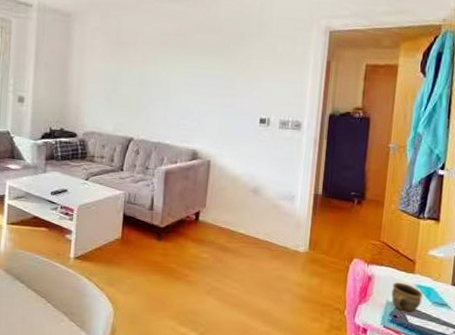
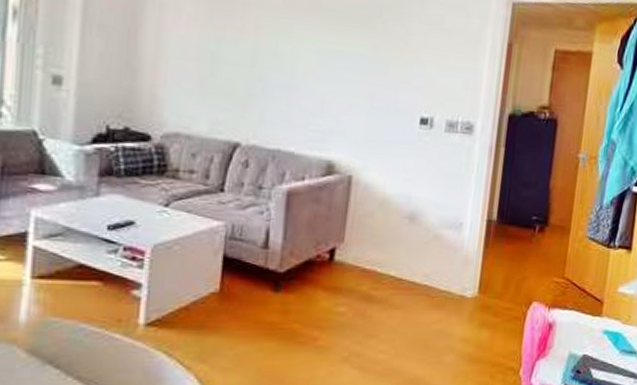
cup: present [391,282,423,313] -> none [575,328,611,366]

